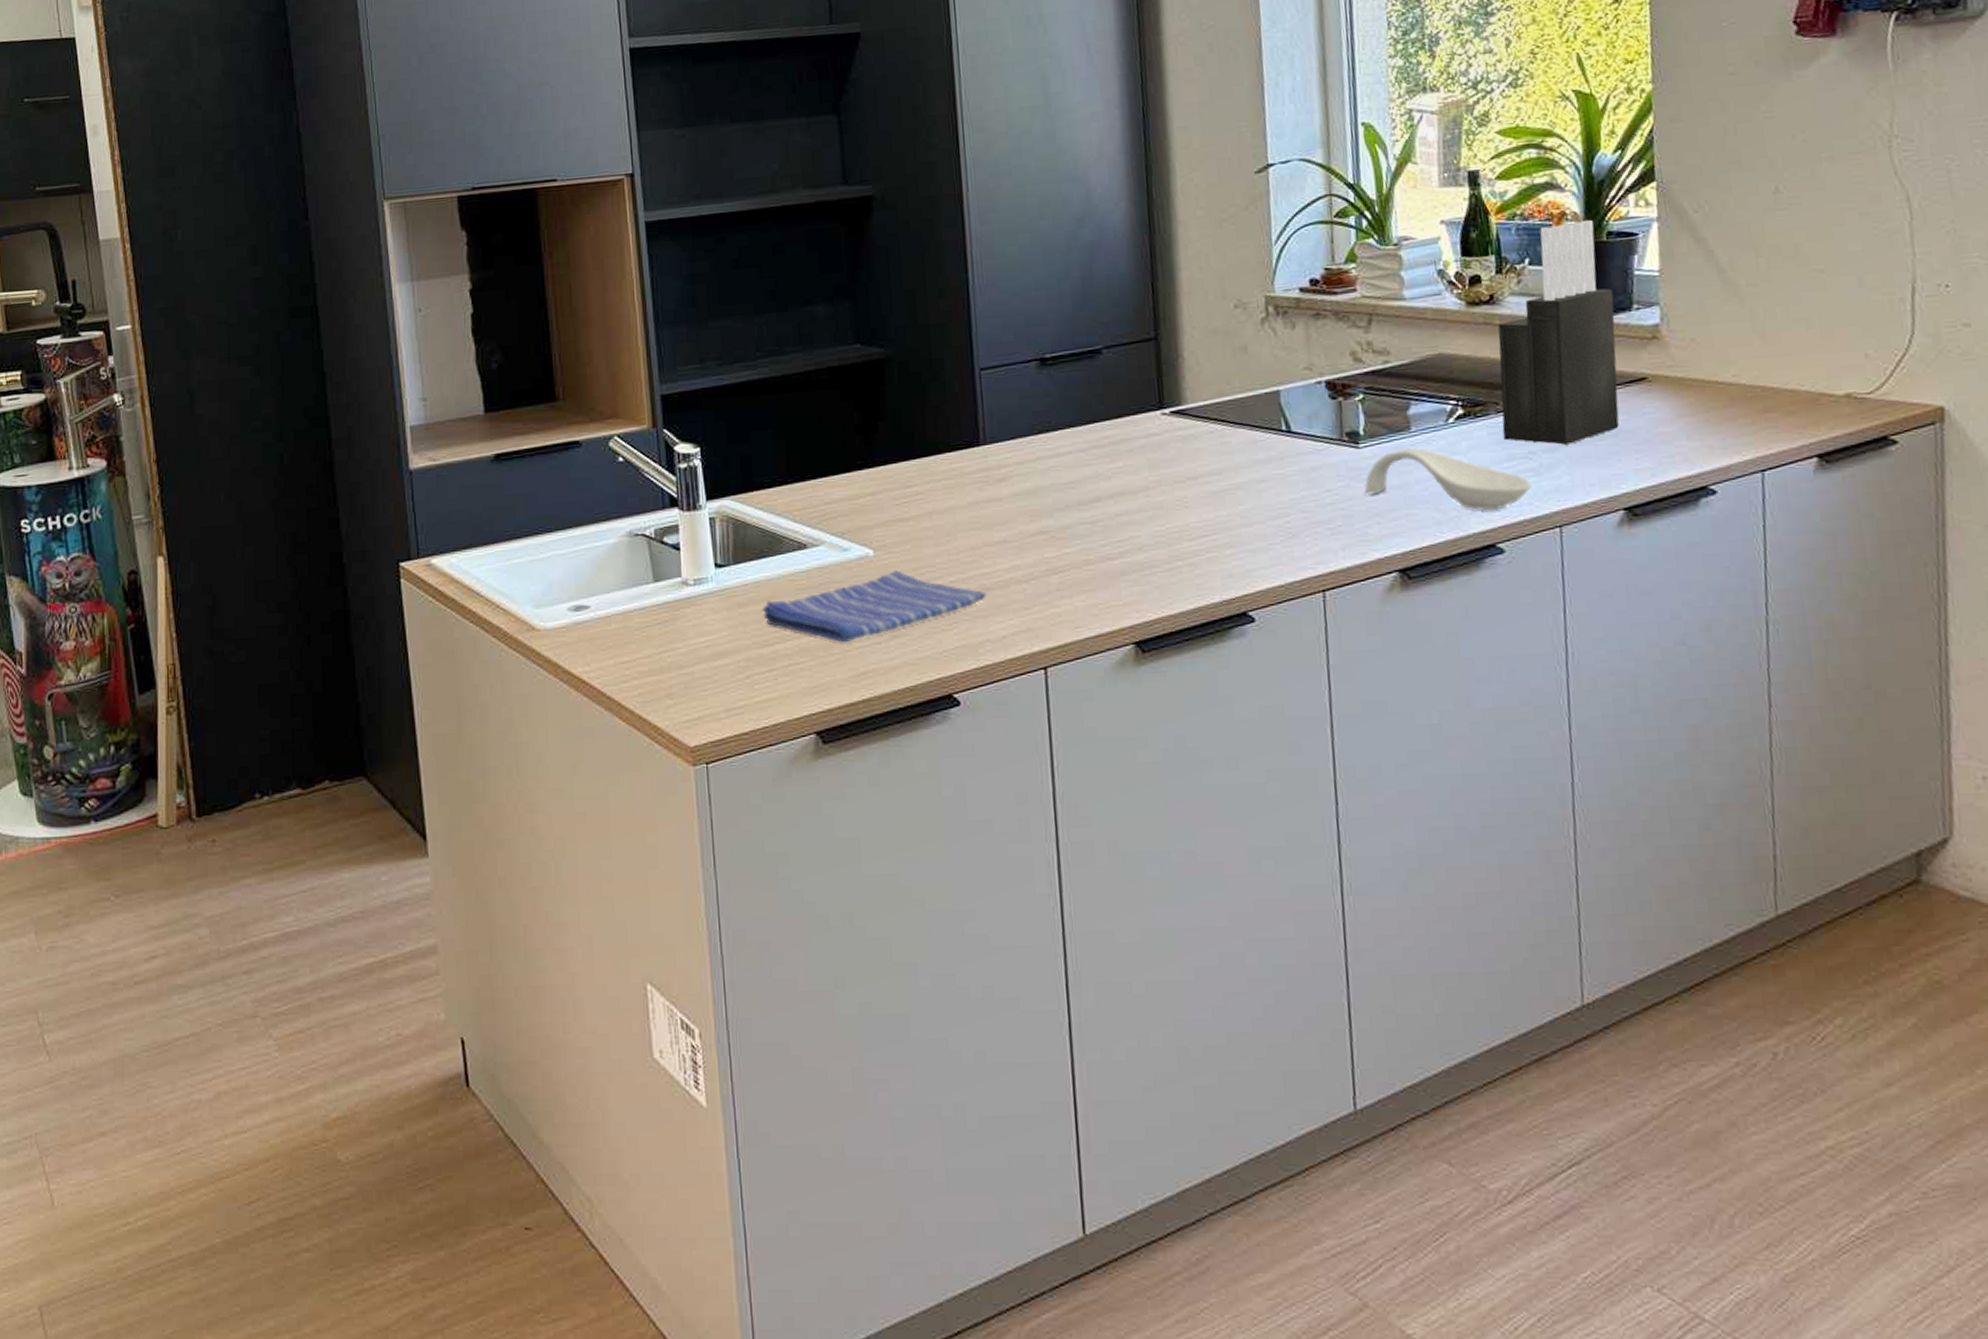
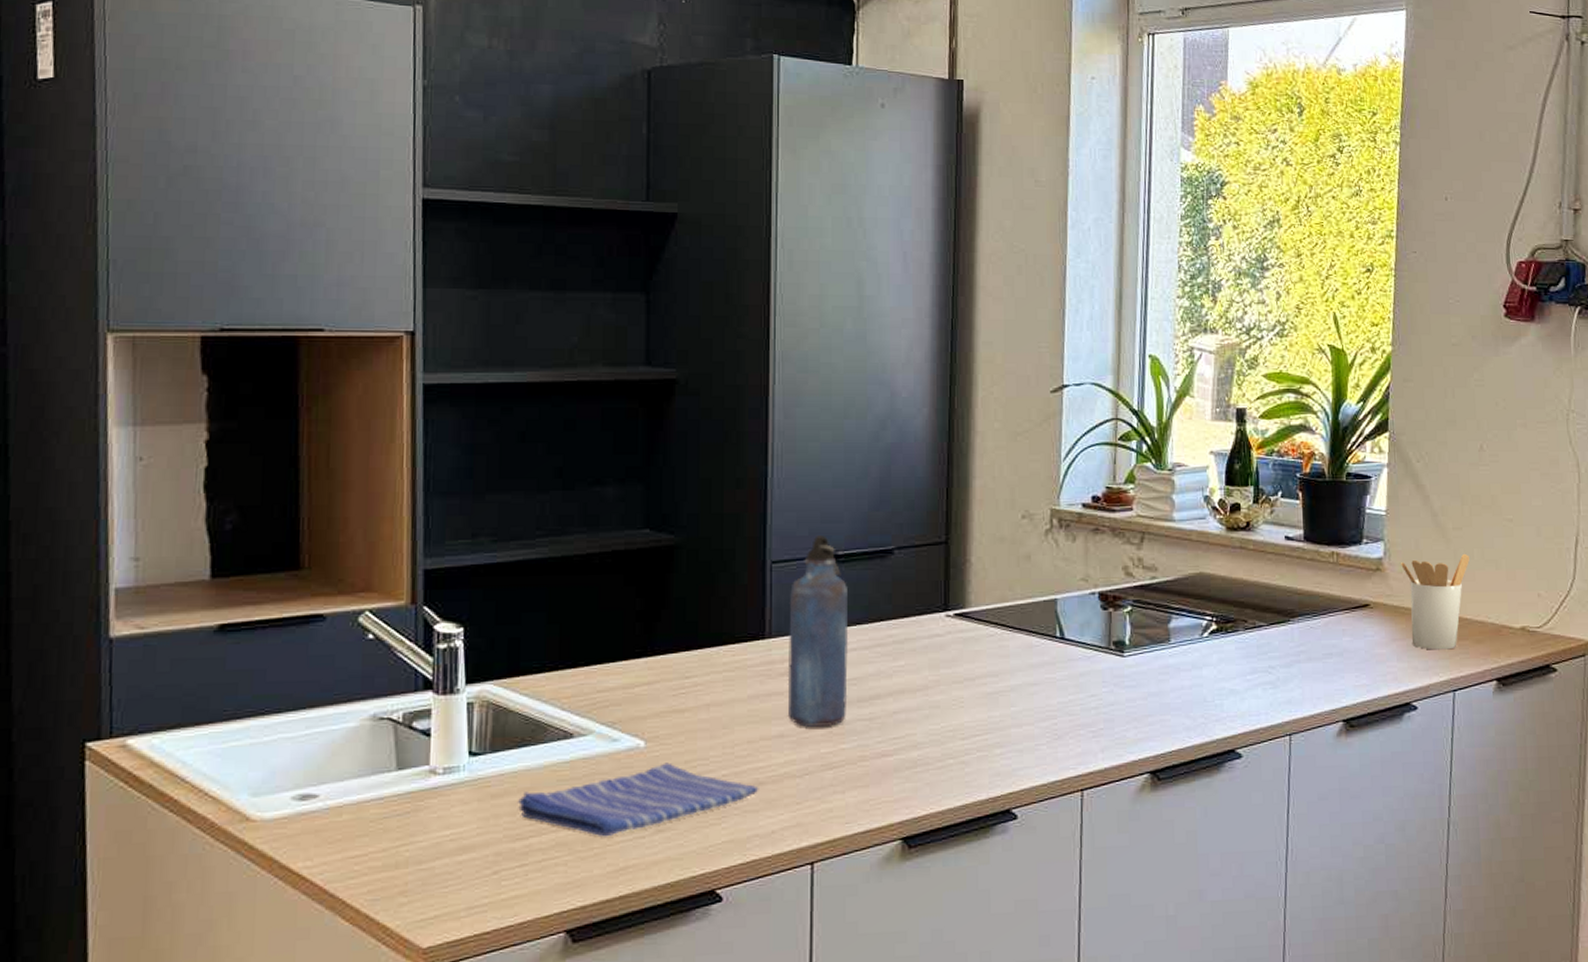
water bottle: none [1000,339,1067,532] -> present [787,535,849,727]
spoon rest: present [1365,448,1532,510] -> none [1126,659,1270,718]
knife block: present [1498,220,1619,445] -> none [1248,462,1348,661]
utensil holder: none [1683,312,1771,426] -> present [1401,553,1469,650]

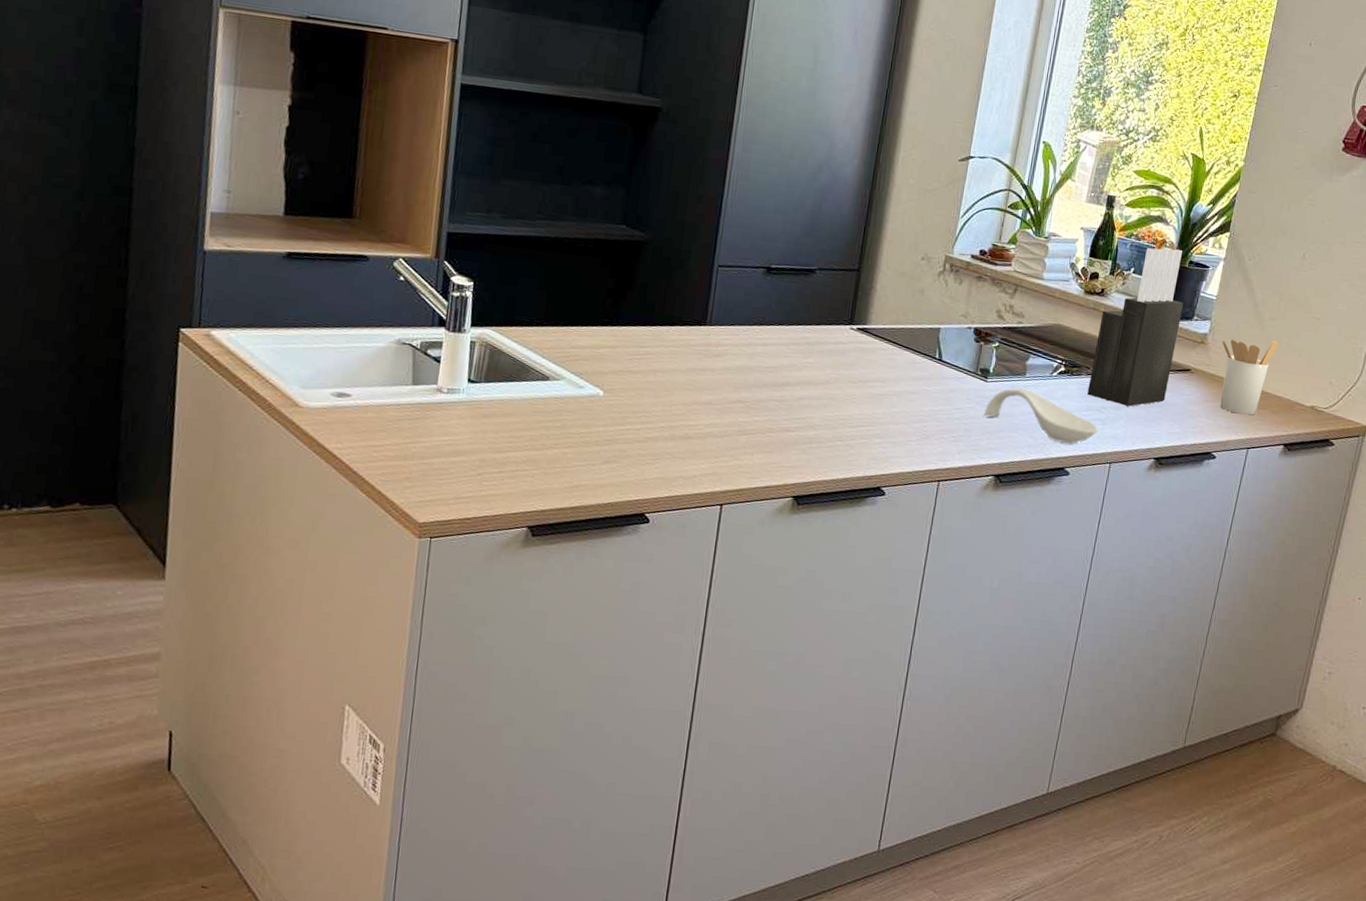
dish towel: present [518,762,759,837] -> none [501,410,688,461]
water bottle: present [787,535,849,727] -> none [716,250,776,403]
spoon rest: none [1126,659,1270,718] -> present [984,388,1099,444]
knife block: none [1248,462,1348,661] -> present [1087,248,1184,407]

